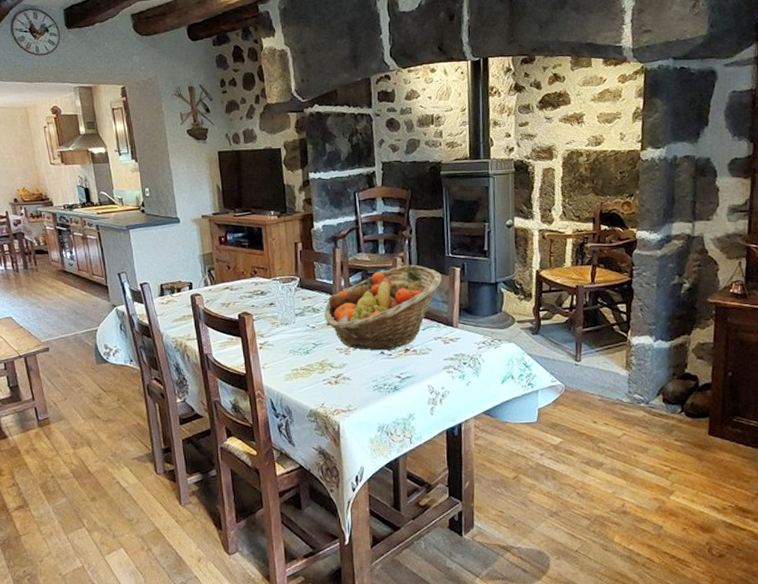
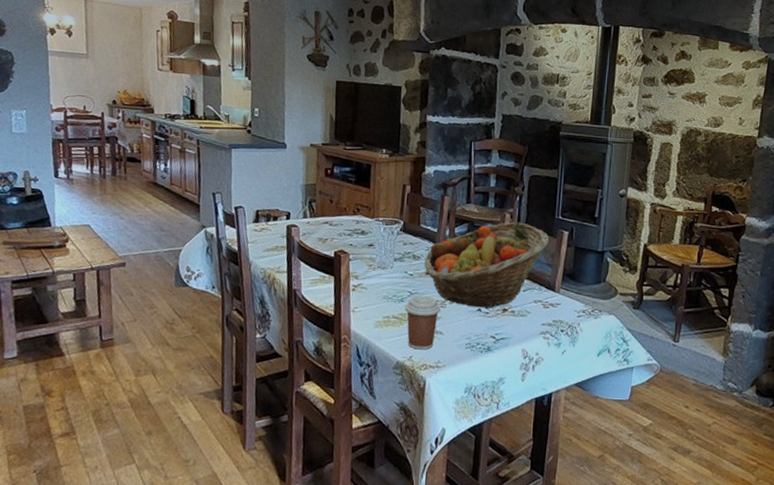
coffee cup: none [311,345,345,397] -> present [404,295,440,350]

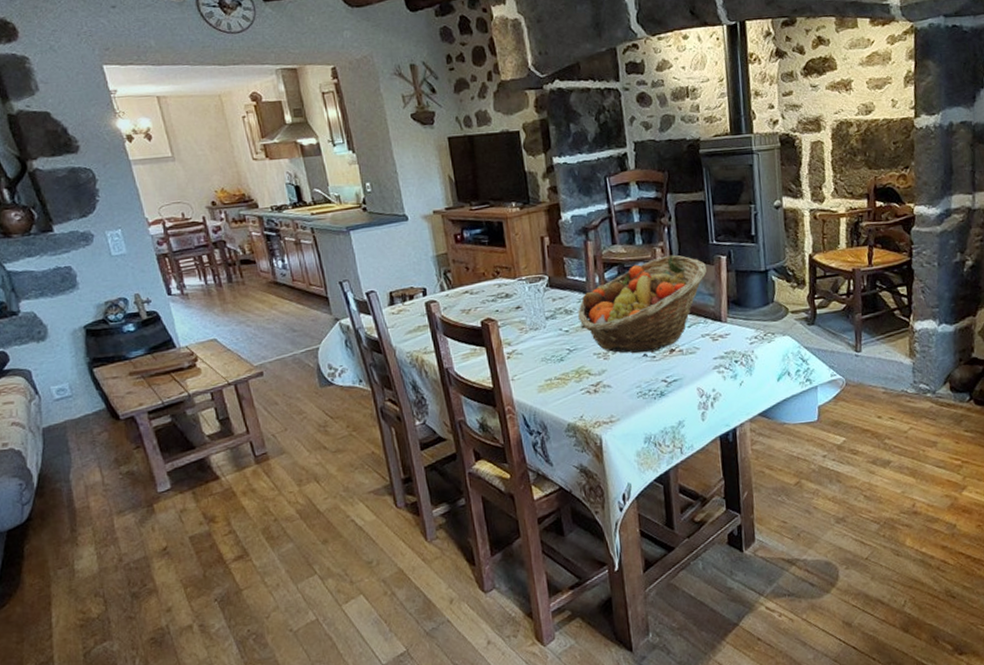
coffee cup: present [404,295,440,350] -> none [566,350,604,408]

